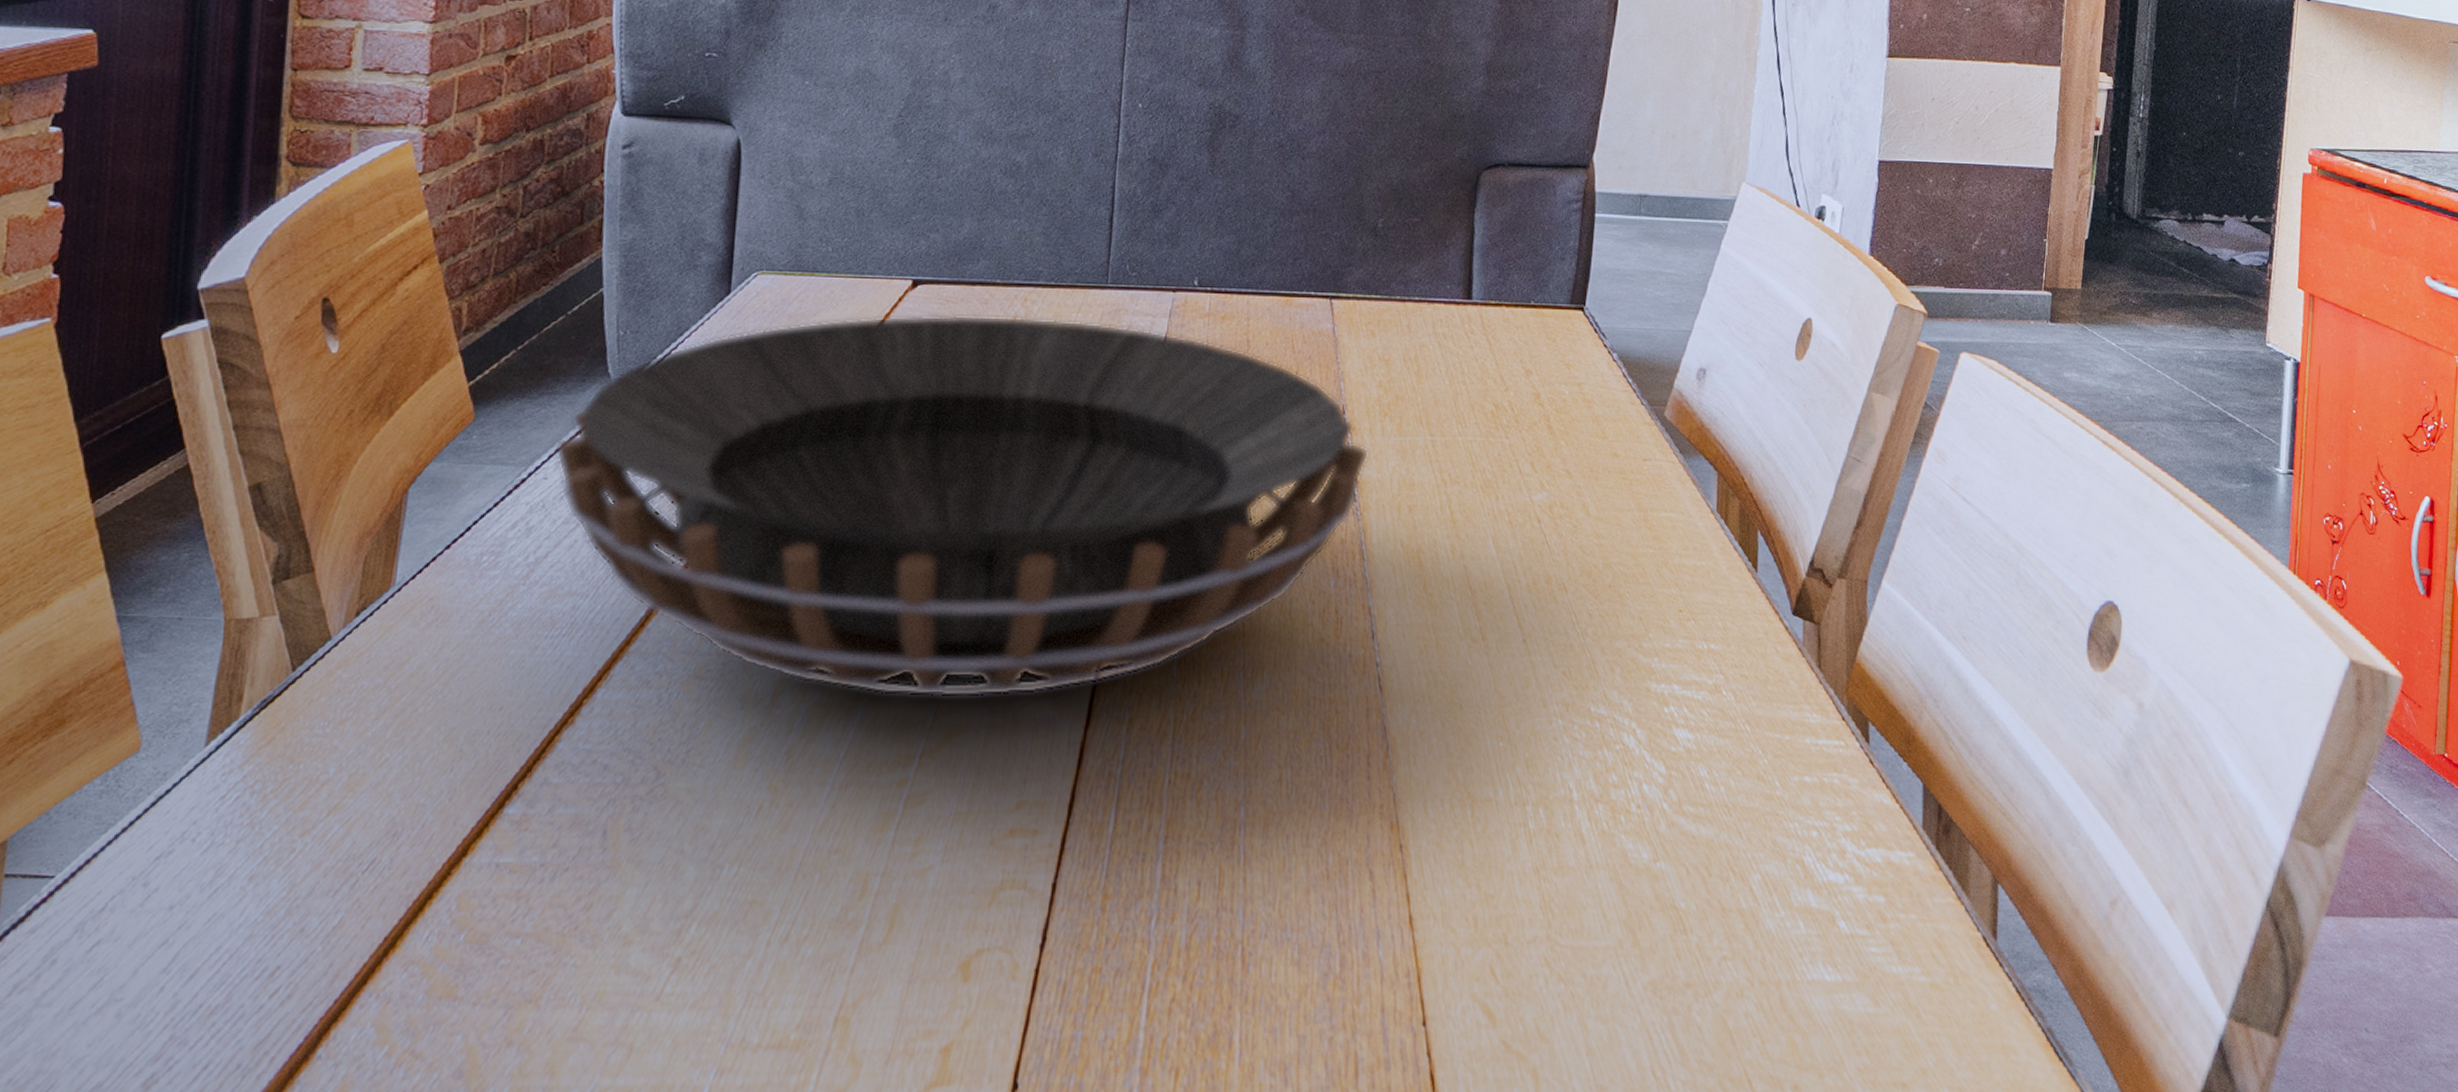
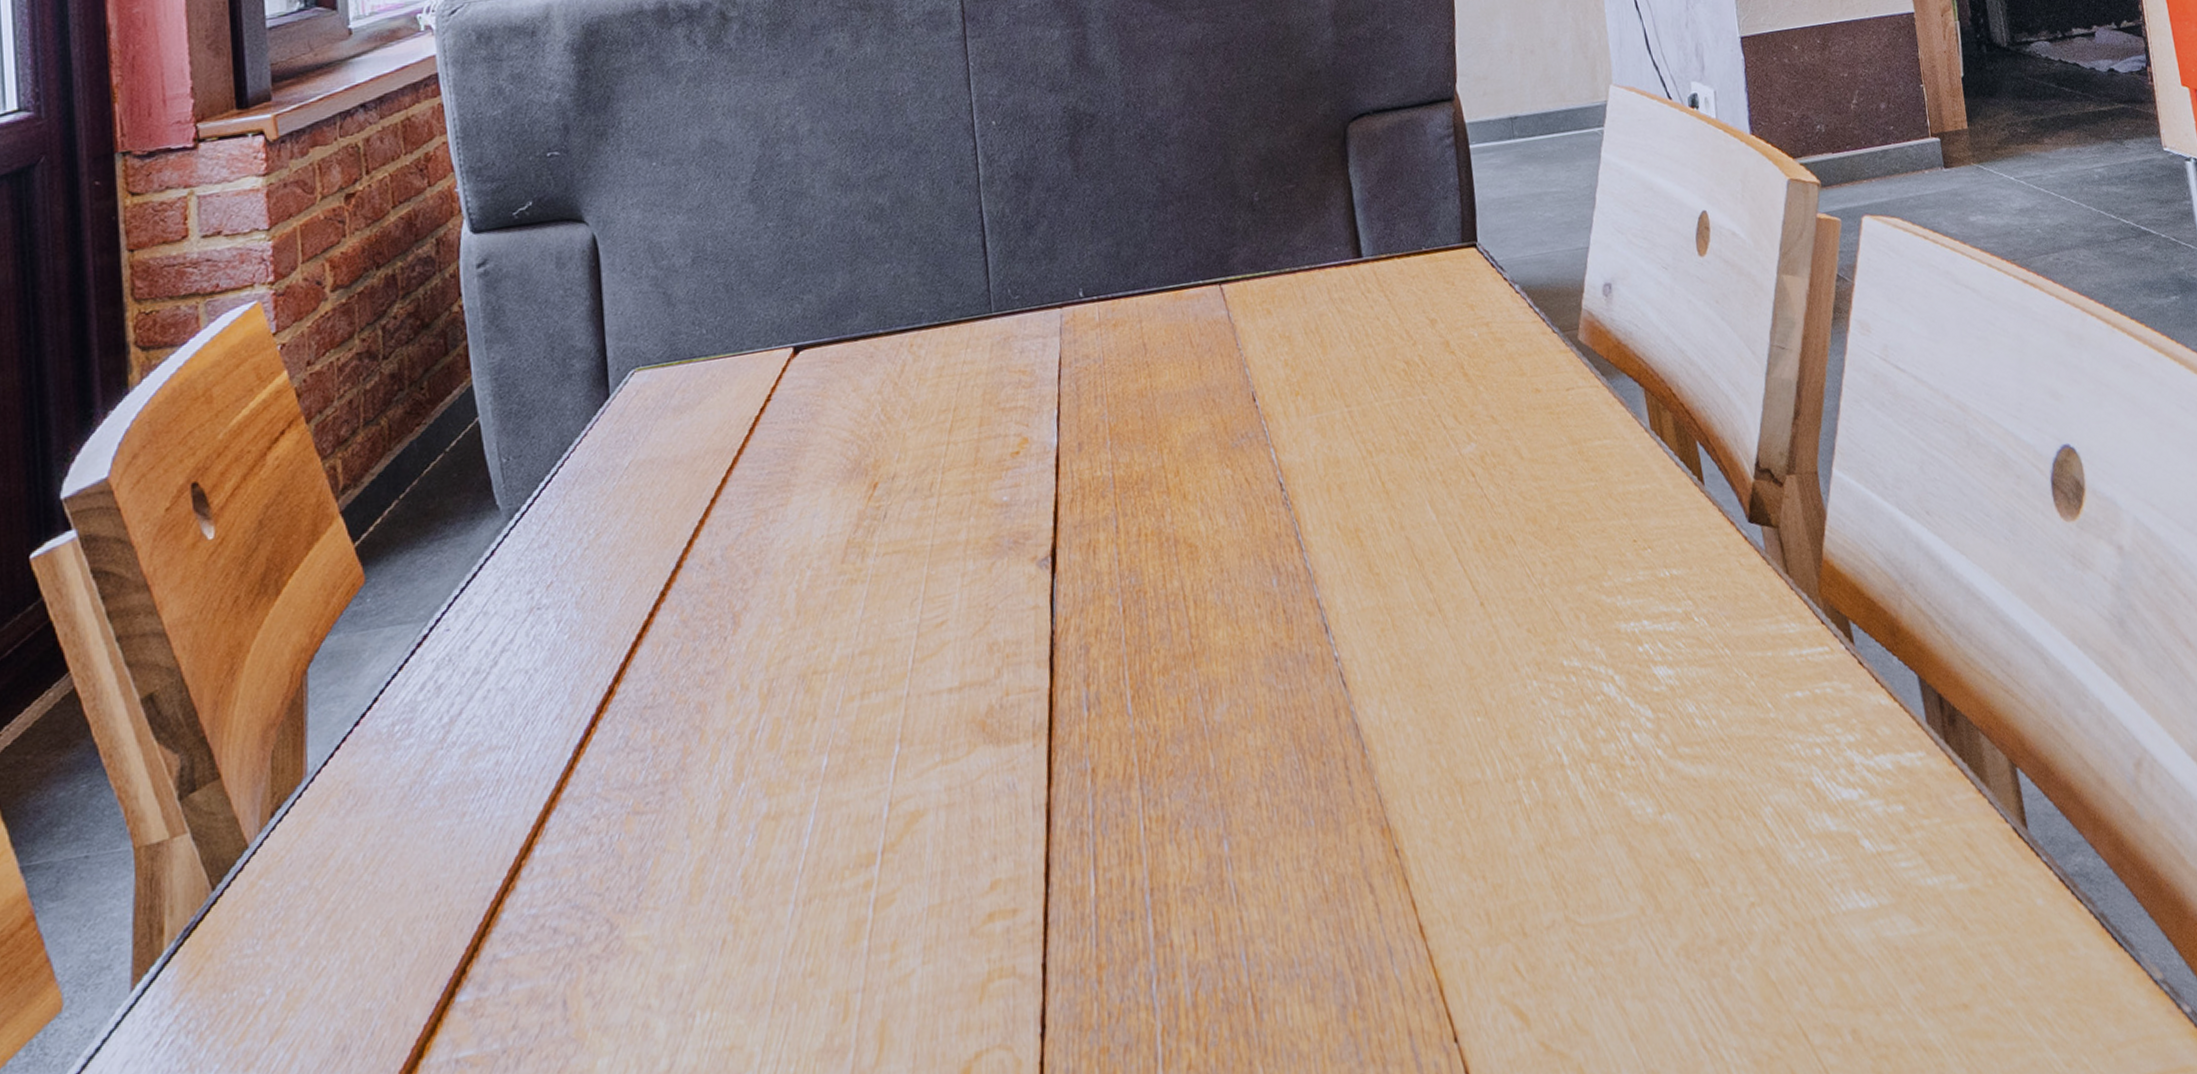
decorative bowl: present [554,315,1370,697] -> none [452,352,1289,797]

